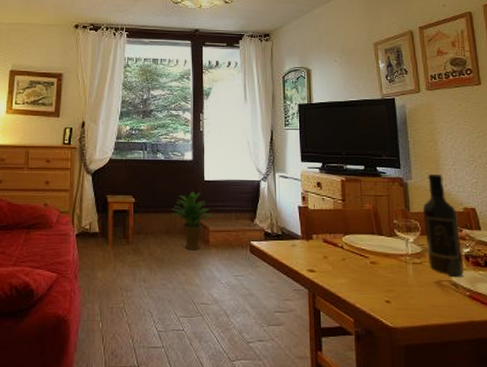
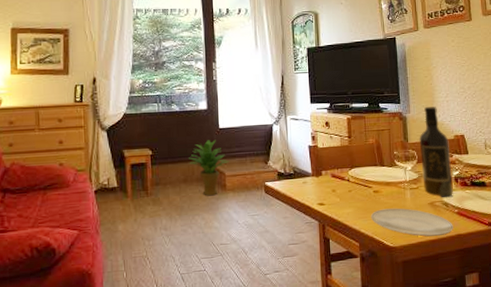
plate: none [367,283,465,321] -> present [370,208,453,237]

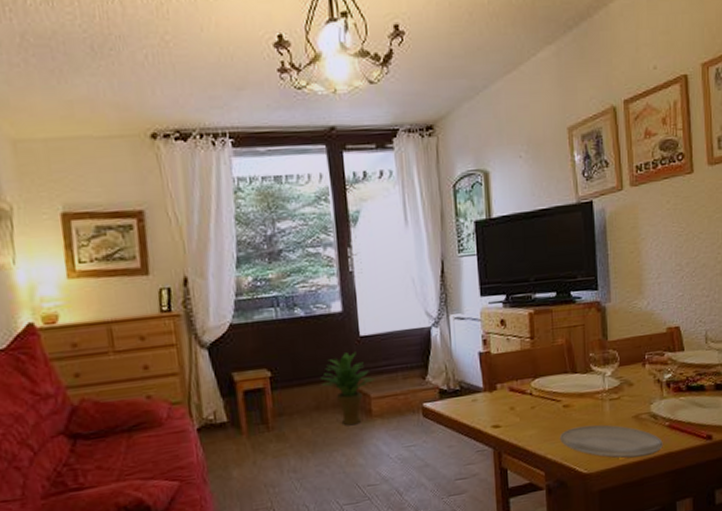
wine bottle: present [419,106,454,197] -> none [622,291,665,408]

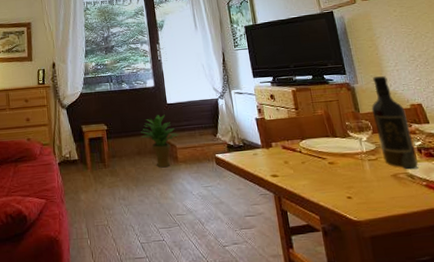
plate: present [559,424,663,459] -> none [328,180,424,211]
wine bottle: none [622,291,665,408] -> present [371,76,419,169]

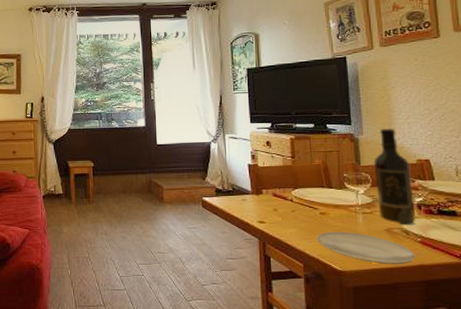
potted plant: present [141,114,180,168] -> none [128,155,168,207]
plate: none [328,180,424,211] -> present [316,231,415,265]

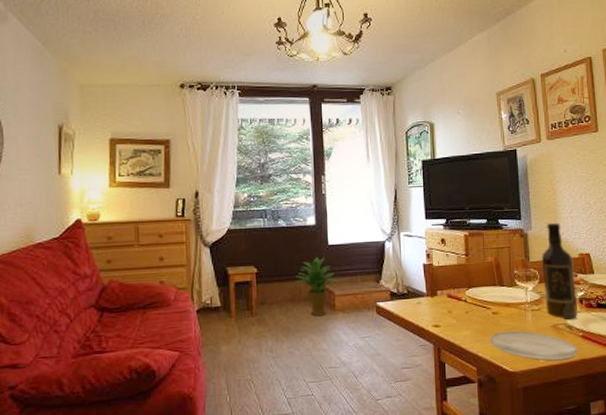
potted plant: none [128,155,168,207] -> present [296,257,340,317]

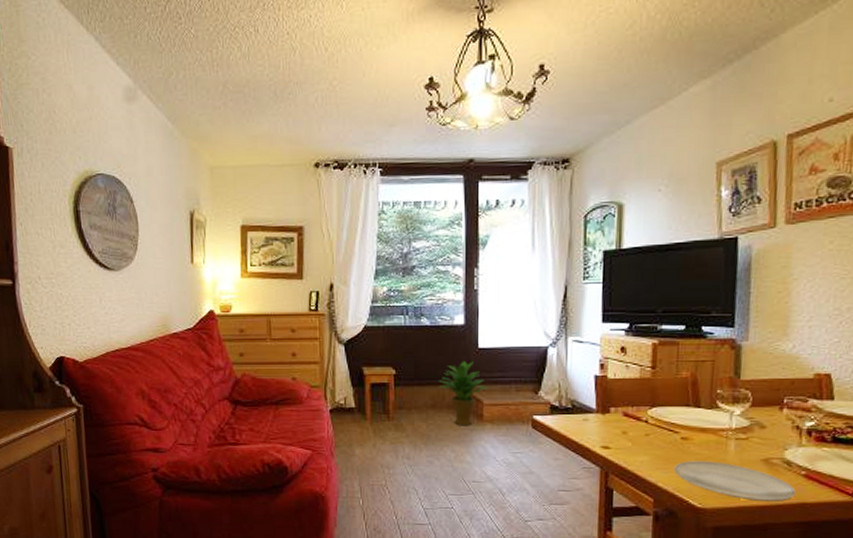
wine bottle: present [541,222,579,320] -> none [756,332,805,454]

